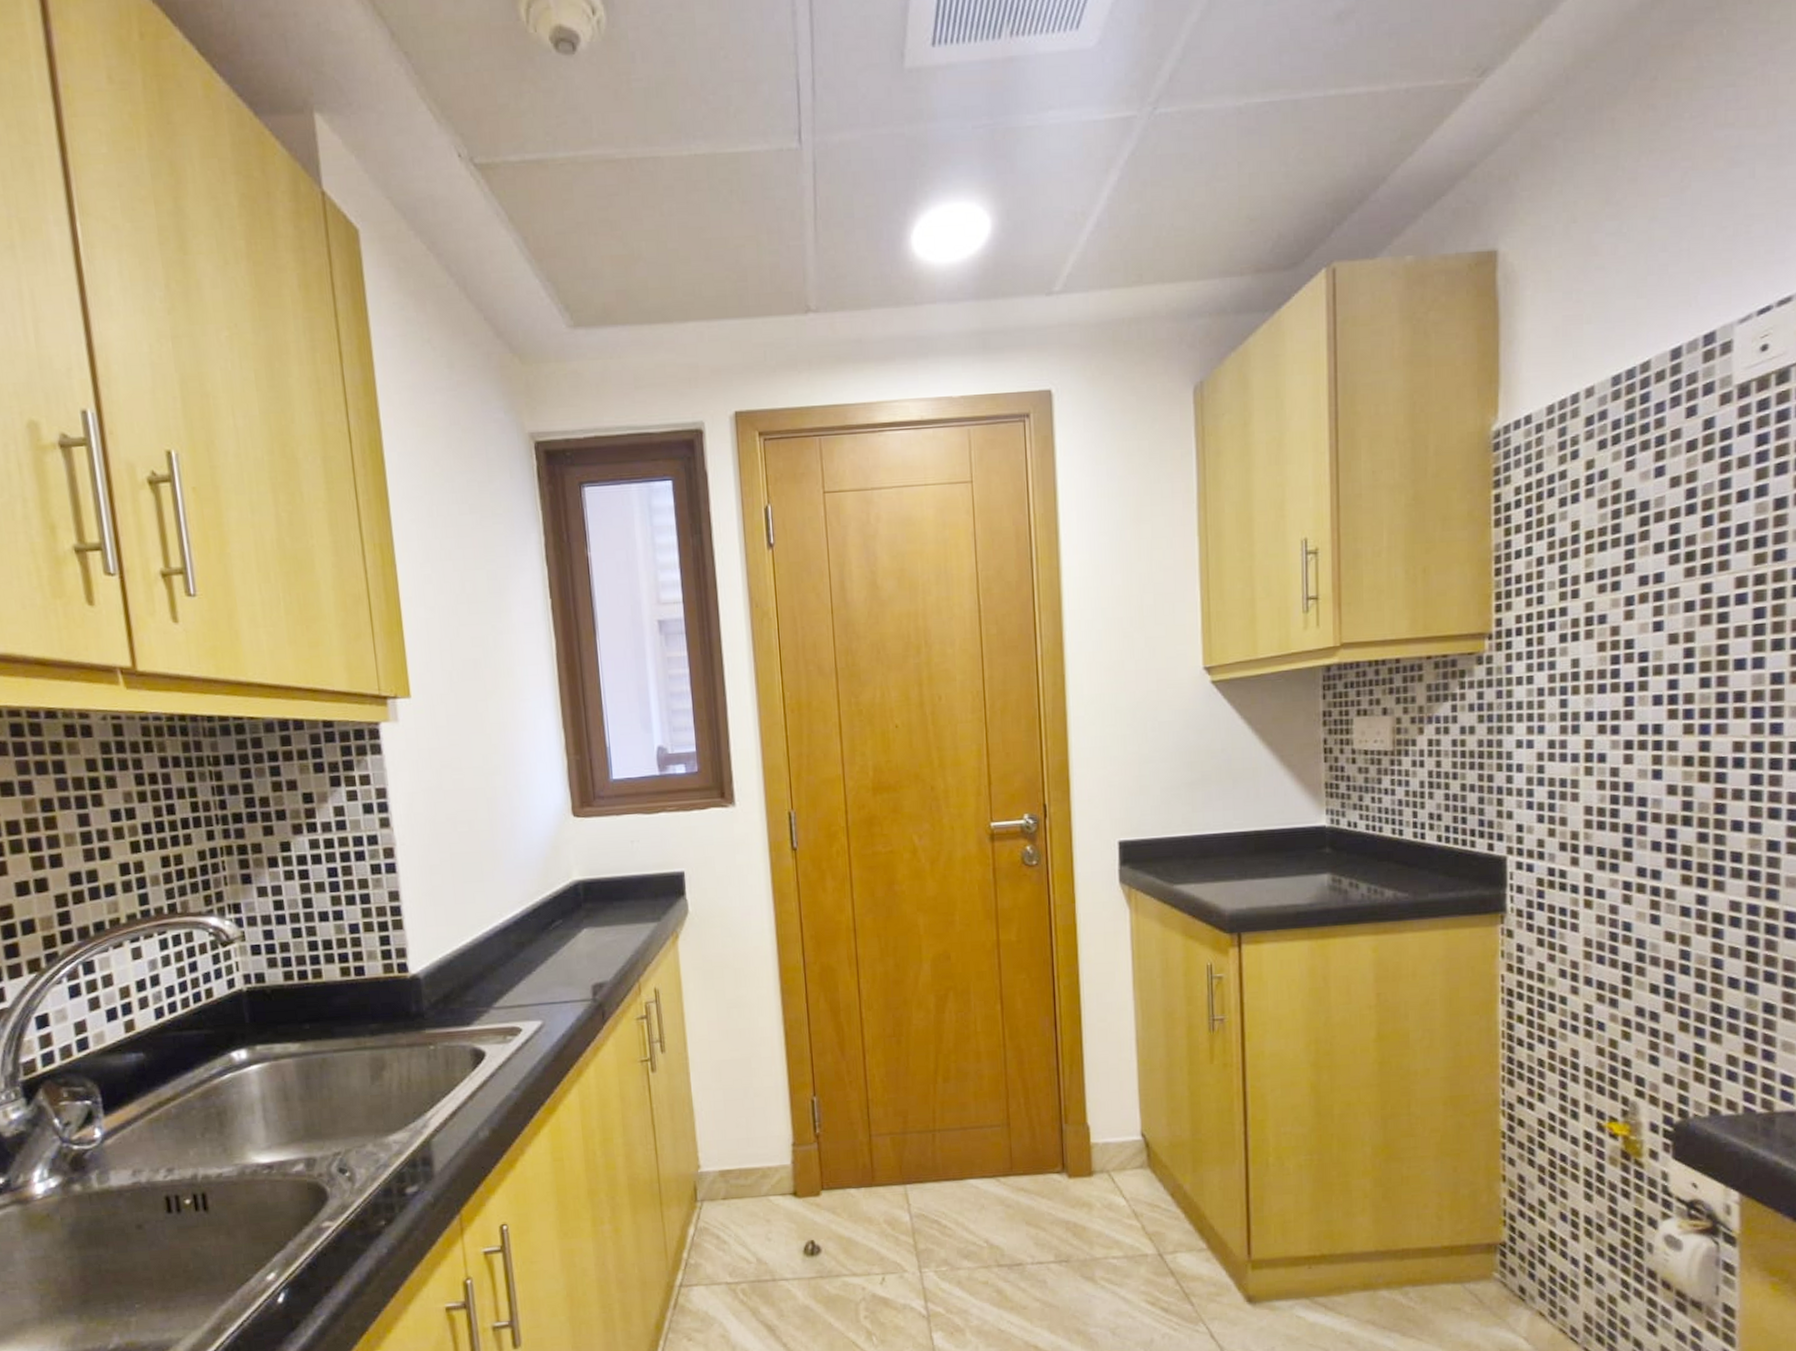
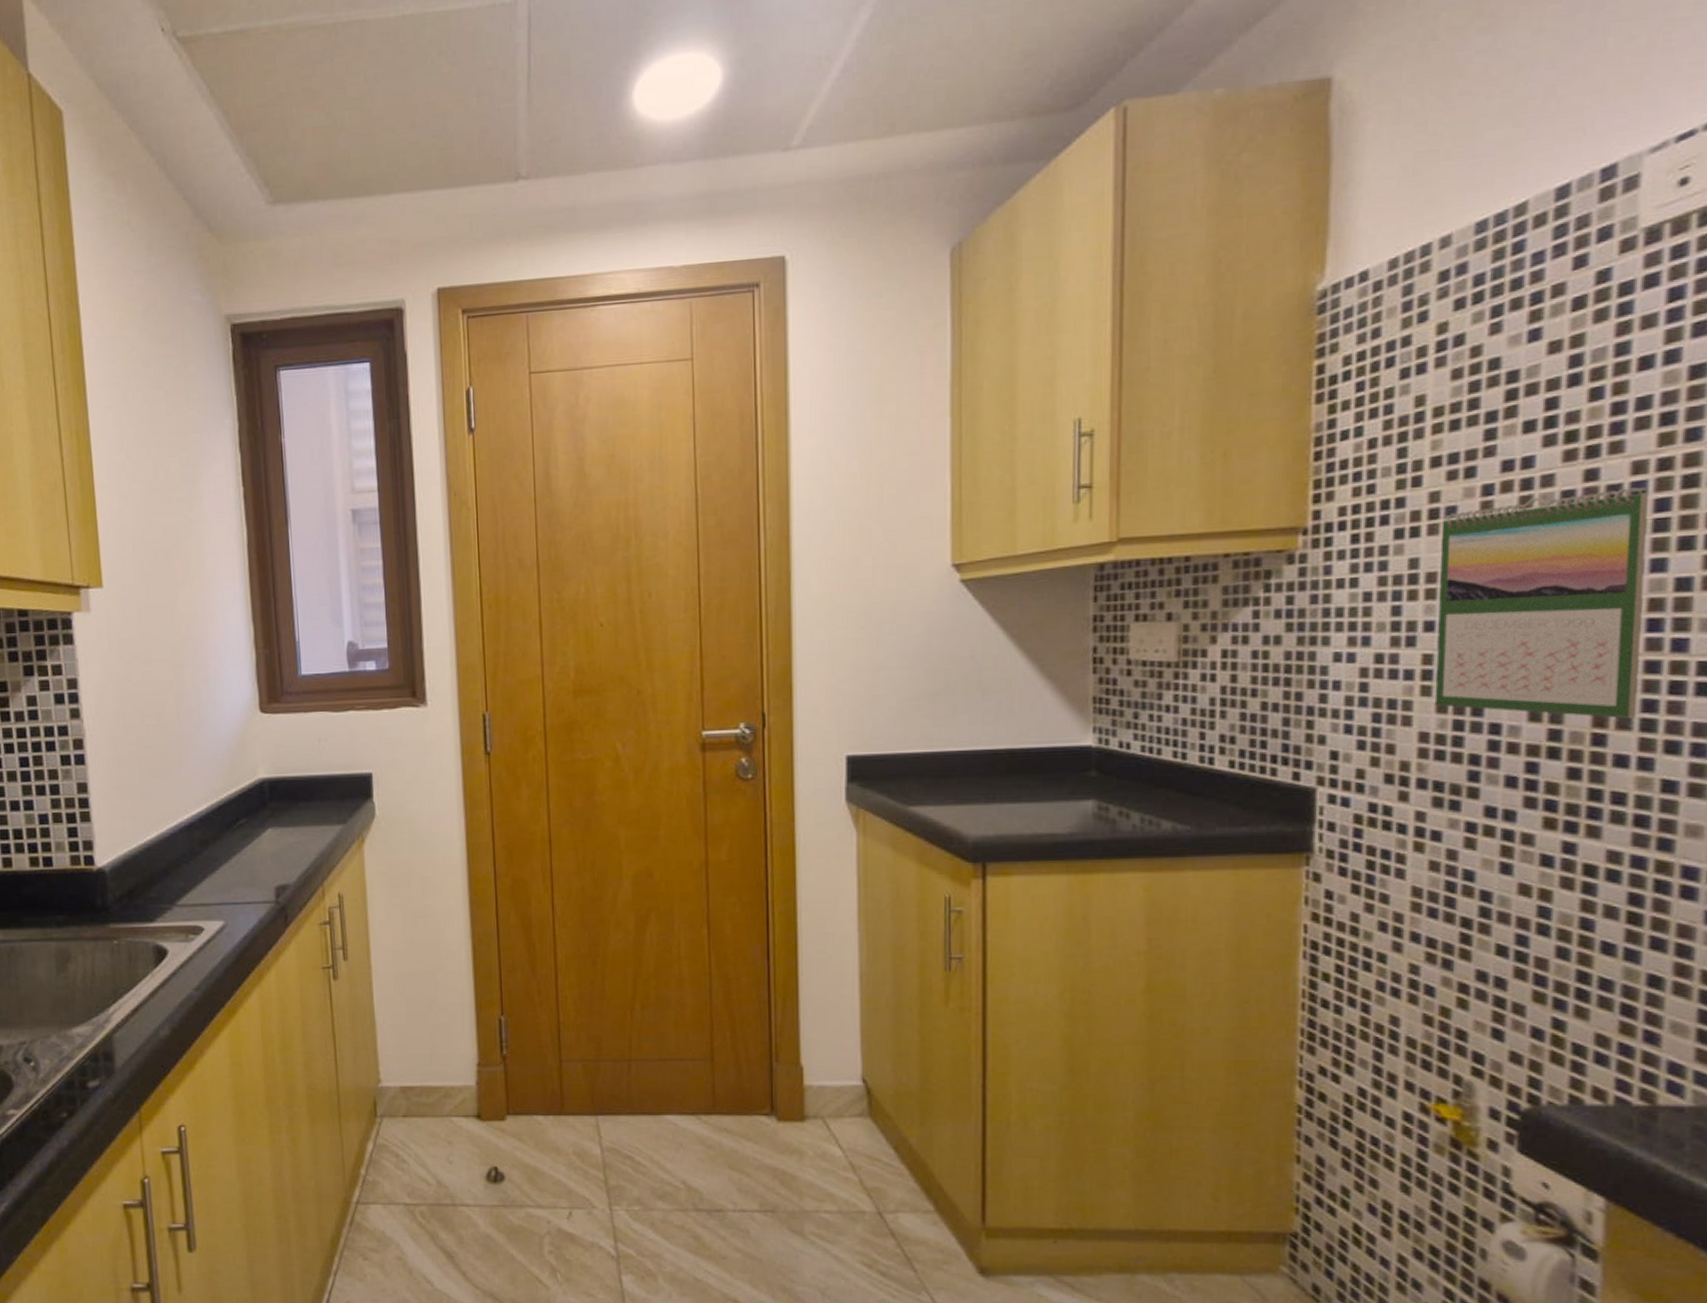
calendar: none [1595,598,1749,791] -> present [1434,487,1649,719]

